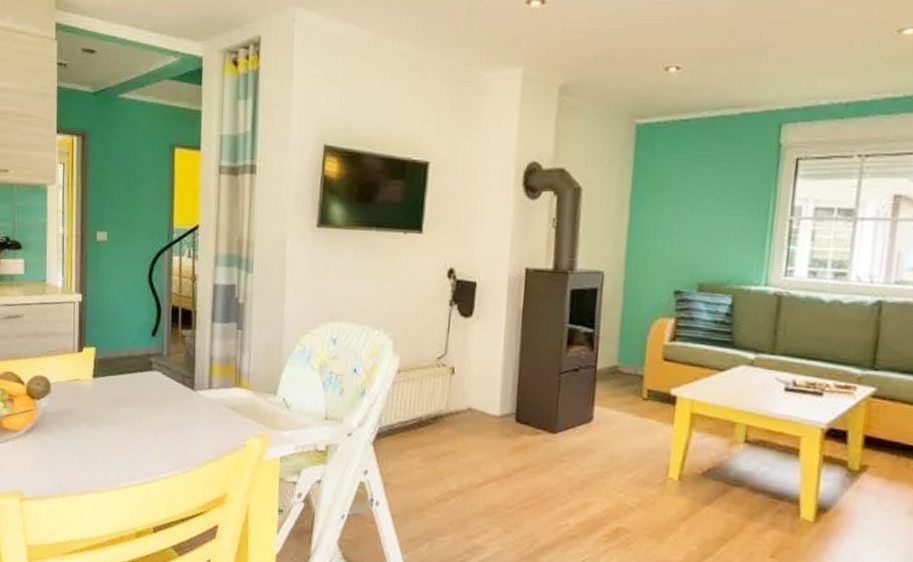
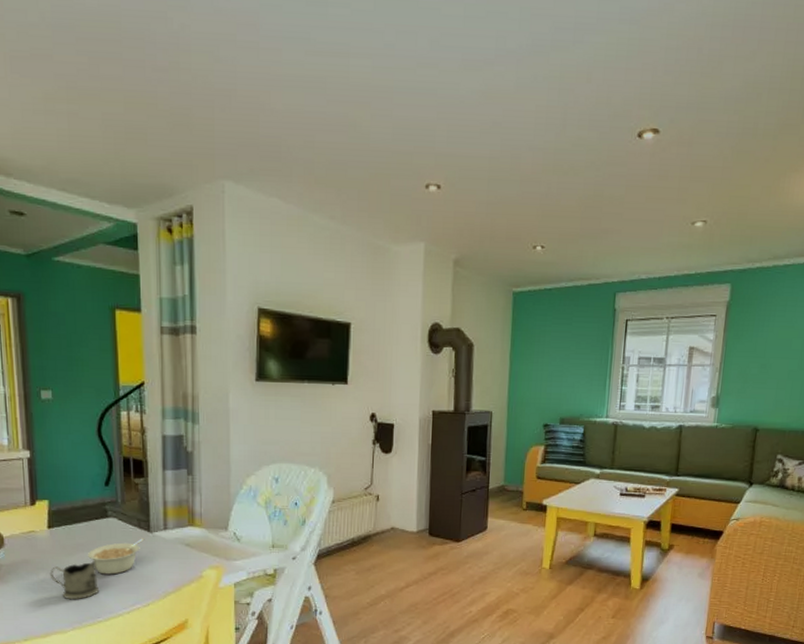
tea glass holder: none [91,416,139,458] -> present [49,560,100,599]
legume: none [128,396,188,434] -> present [87,538,145,575]

